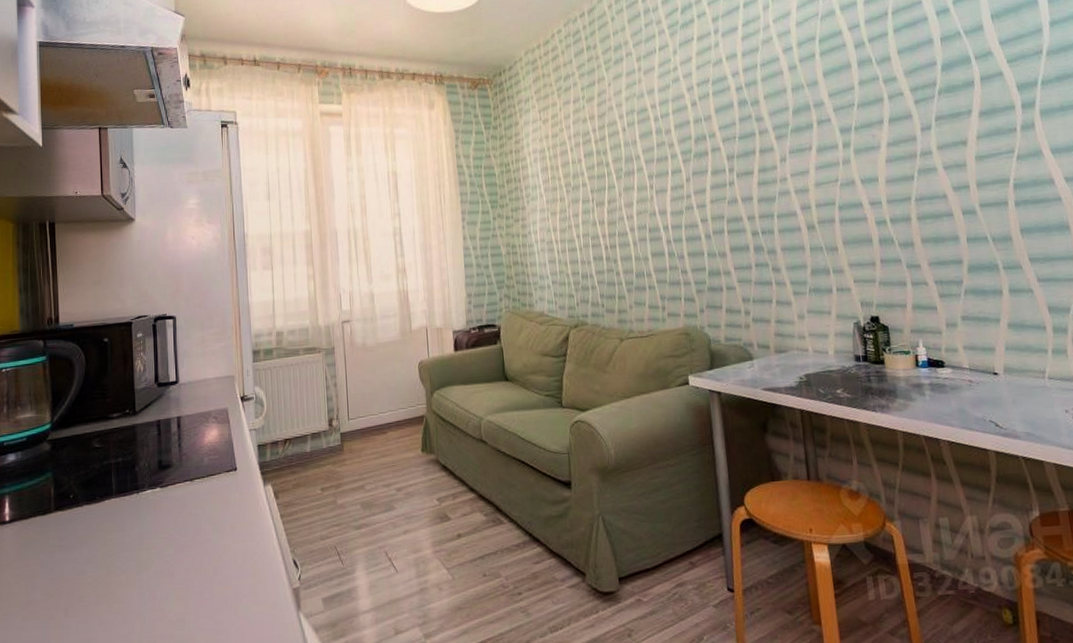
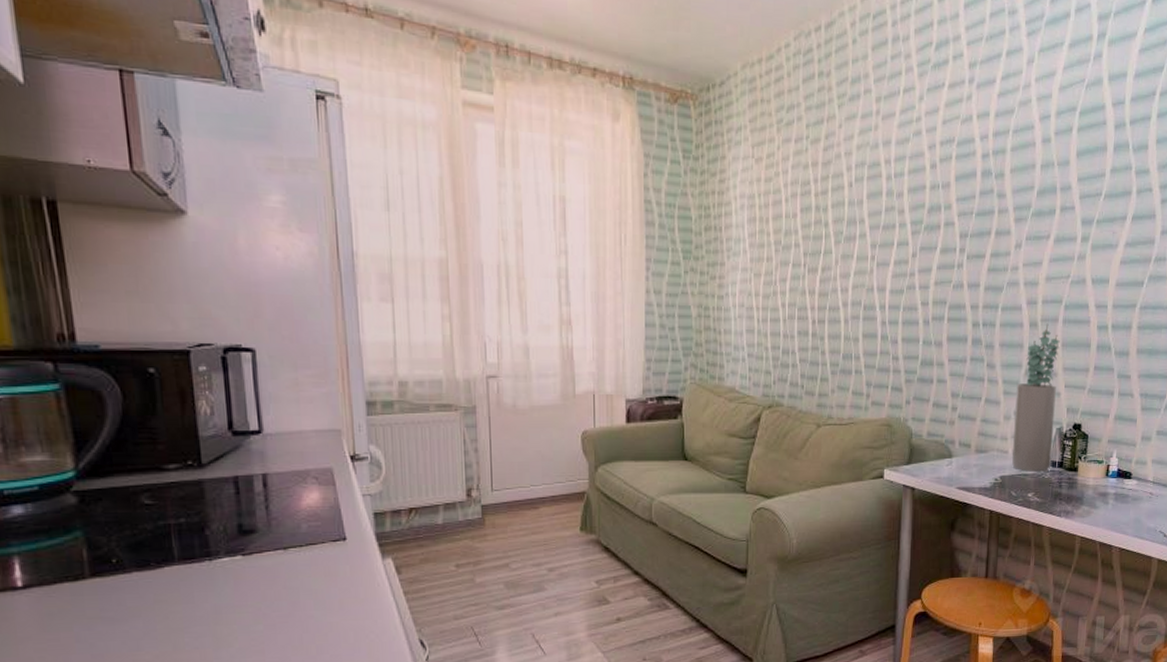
vase: none [805,224,855,369] -> present [1012,323,1060,473]

